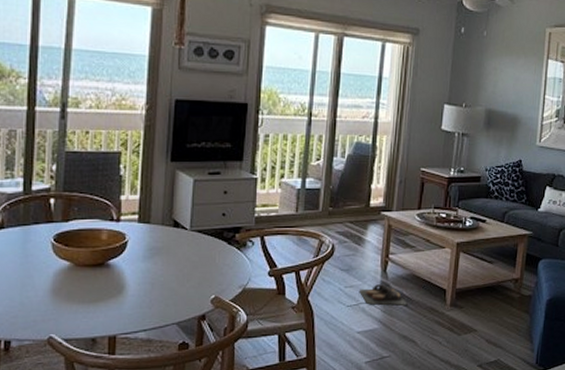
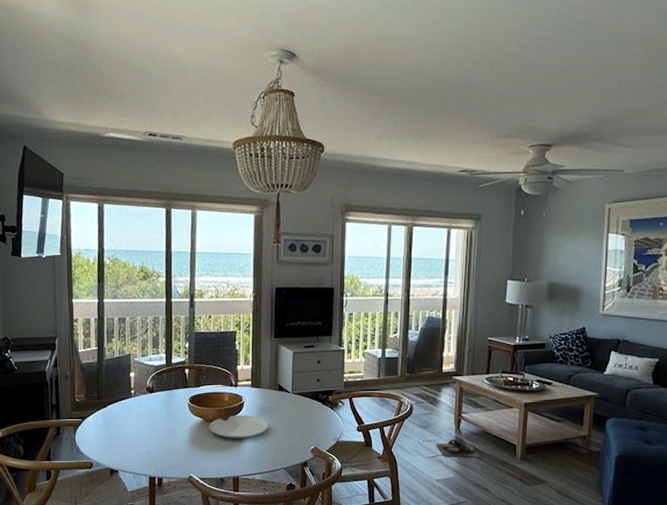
plate: none [78,257,159,288] -> present [208,415,269,439]

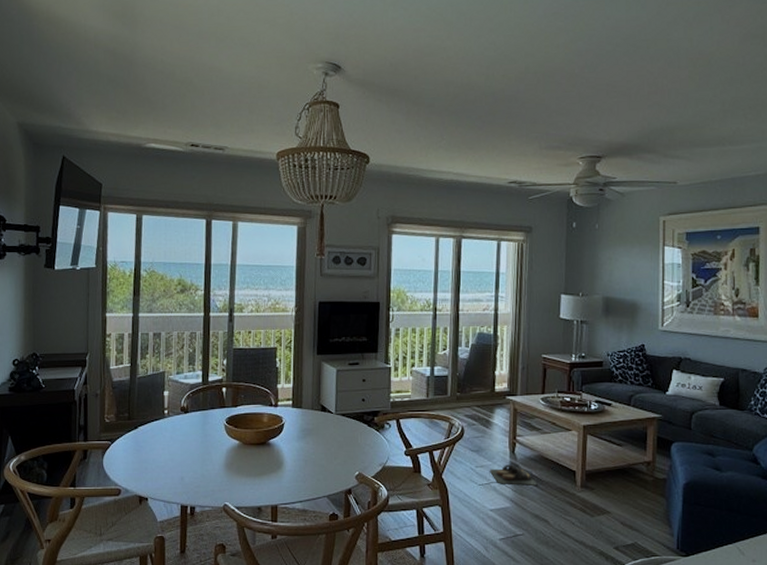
plate: present [208,415,269,439] -> none [246,437,311,464]

